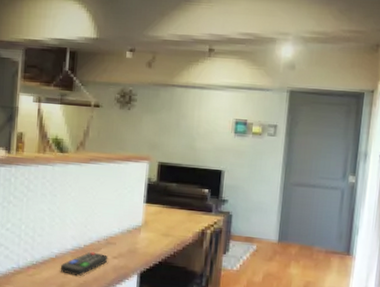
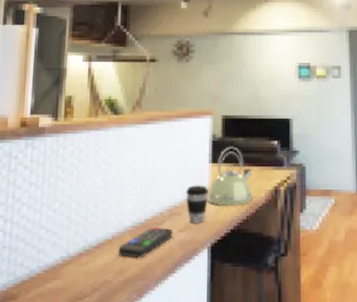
coffee cup: none [120,220,141,254] -> present [186,185,208,224]
kettle: none [139,190,183,243] -> present [207,146,253,207]

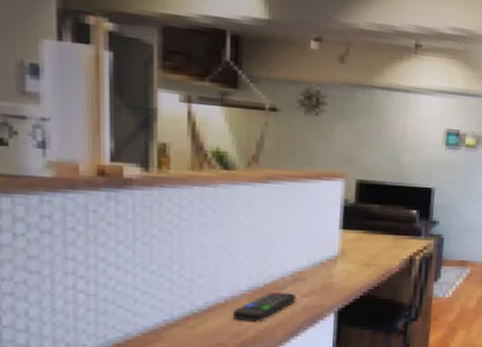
coffee cup: present [186,185,208,224] -> none [311,251,337,290]
kettle: present [207,146,253,207] -> none [335,213,388,274]

